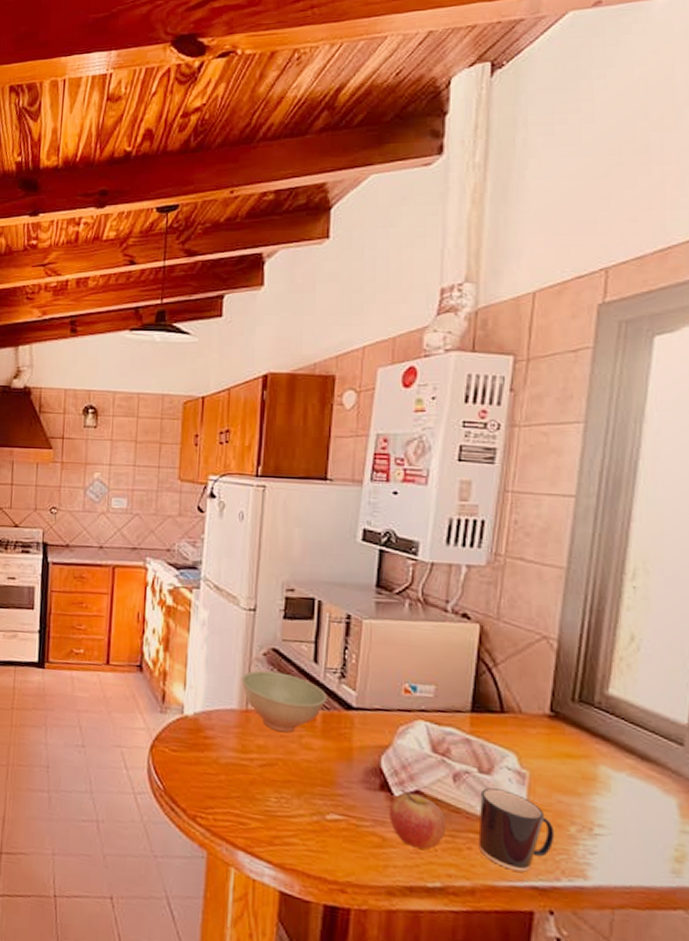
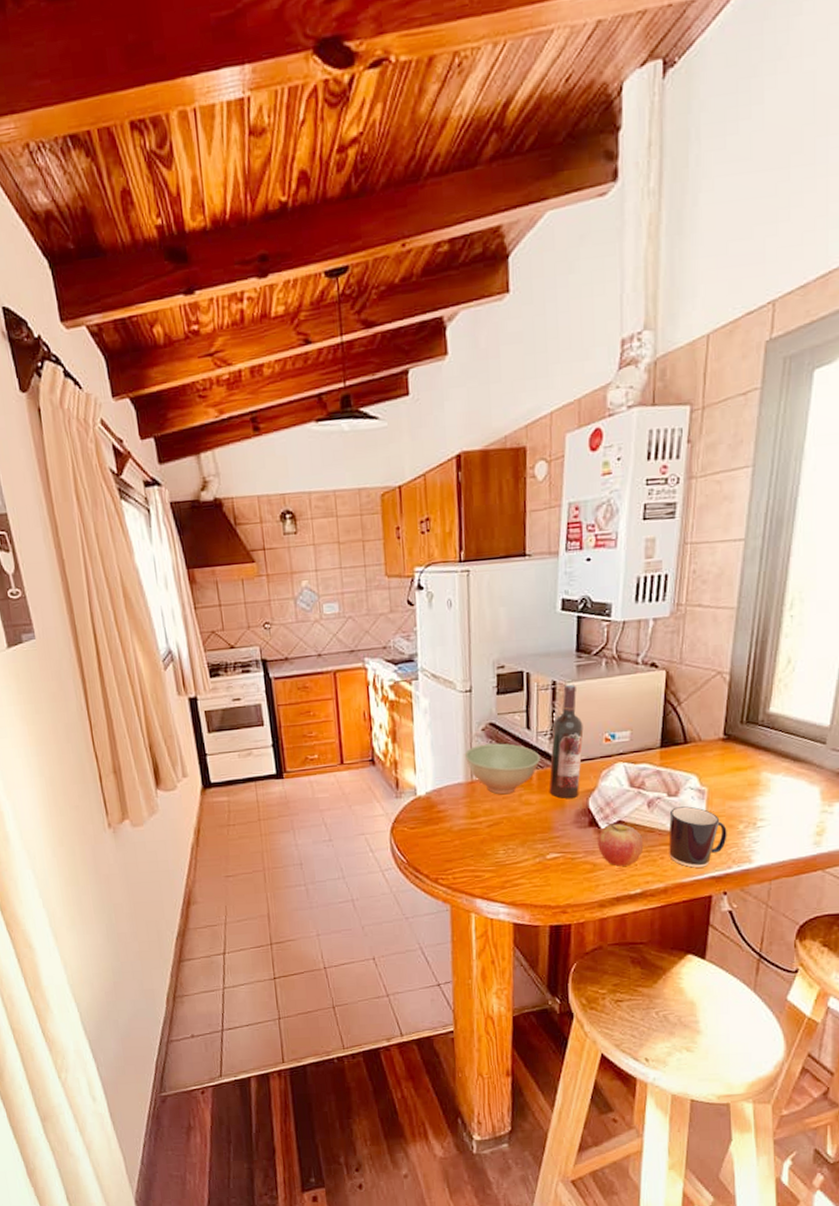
wine bottle: none [334,620,380,752] -> present [549,684,584,798]

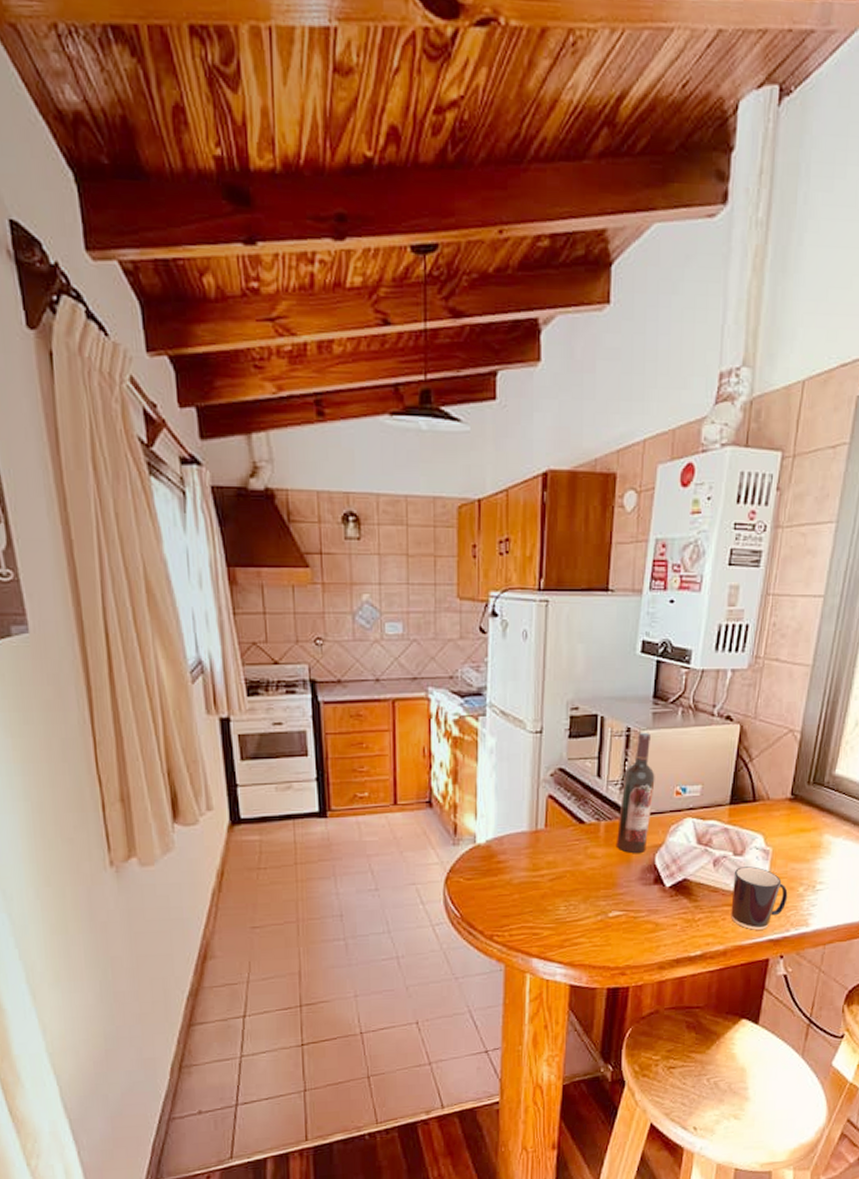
bowl: present [464,743,540,795] -> none [530,790,609,847]
fruit: present [598,822,644,867] -> none [662,880,707,927]

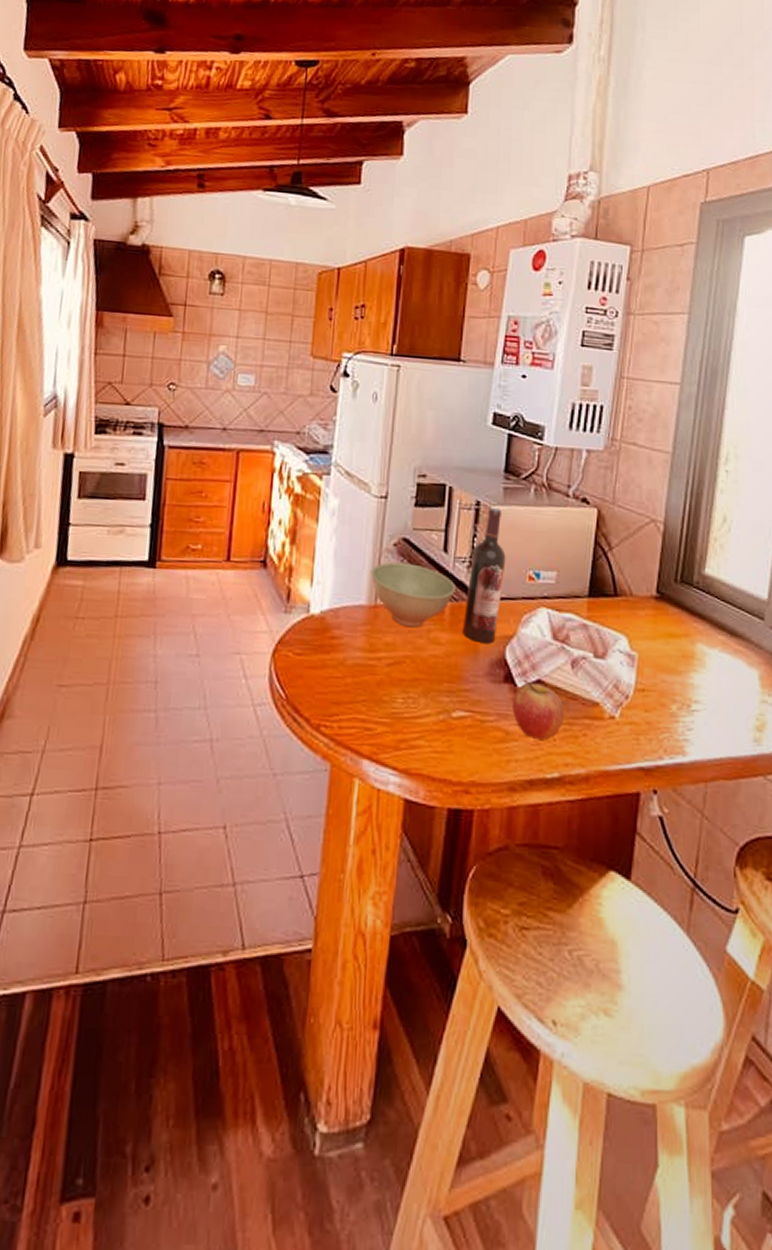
bowl: none [530,790,609,847] -> present [370,562,456,628]
fruit: none [662,880,707,927] -> present [513,680,565,740]
mug: present [731,866,788,930] -> none [593,672,659,754]

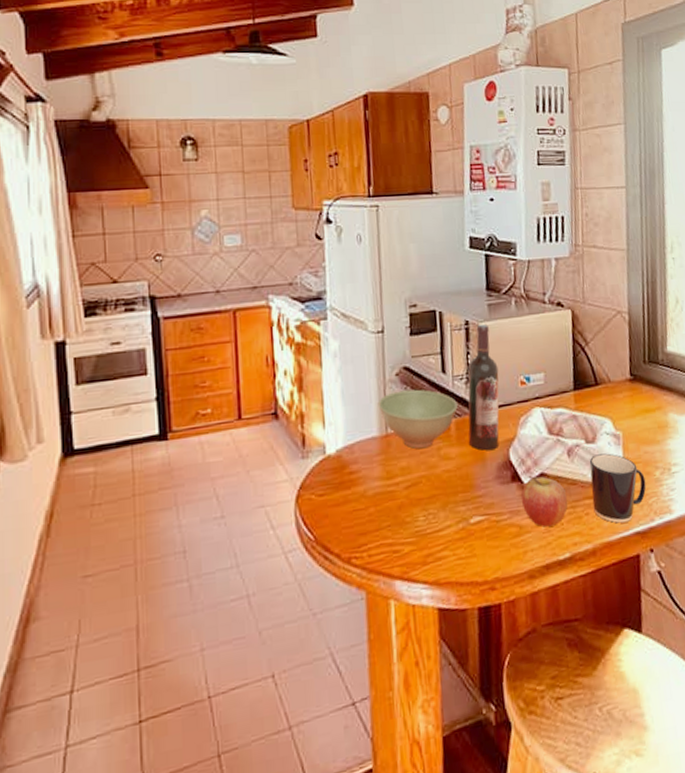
mug: none [593,672,659,754] -> present [589,453,647,524]

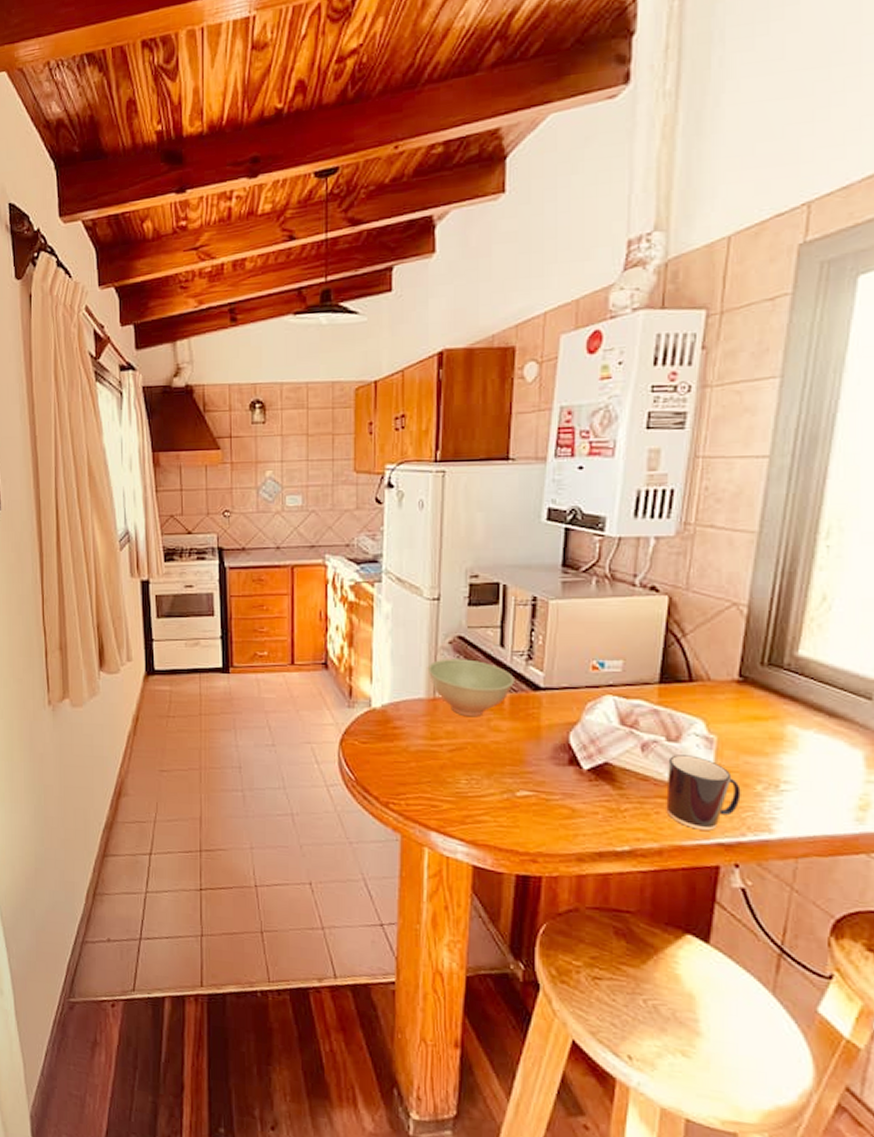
wine bottle: present [467,324,500,451] -> none [522,601,567,729]
fruit: present [521,476,568,527] -> none [579,763,635,817]

